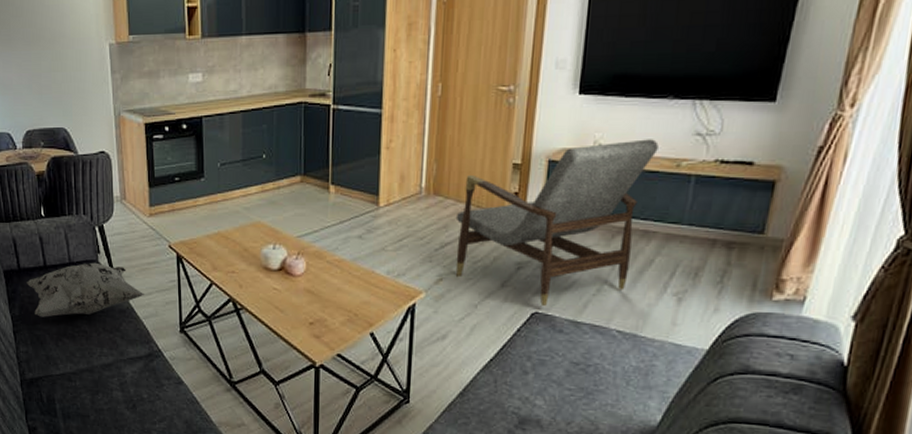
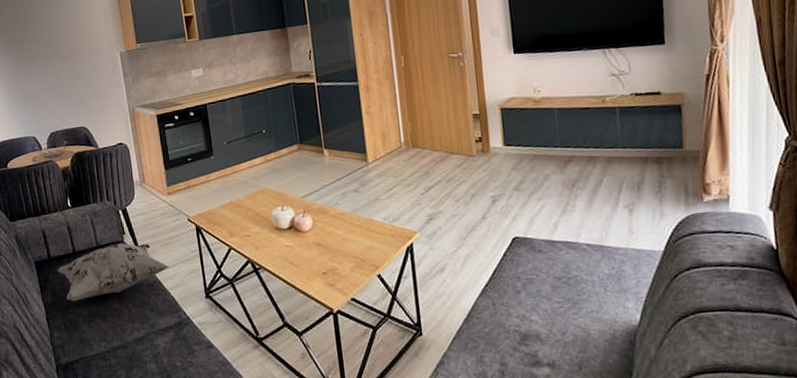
armchair: present [455,139,659,307] -> none [434,82,585,232]

